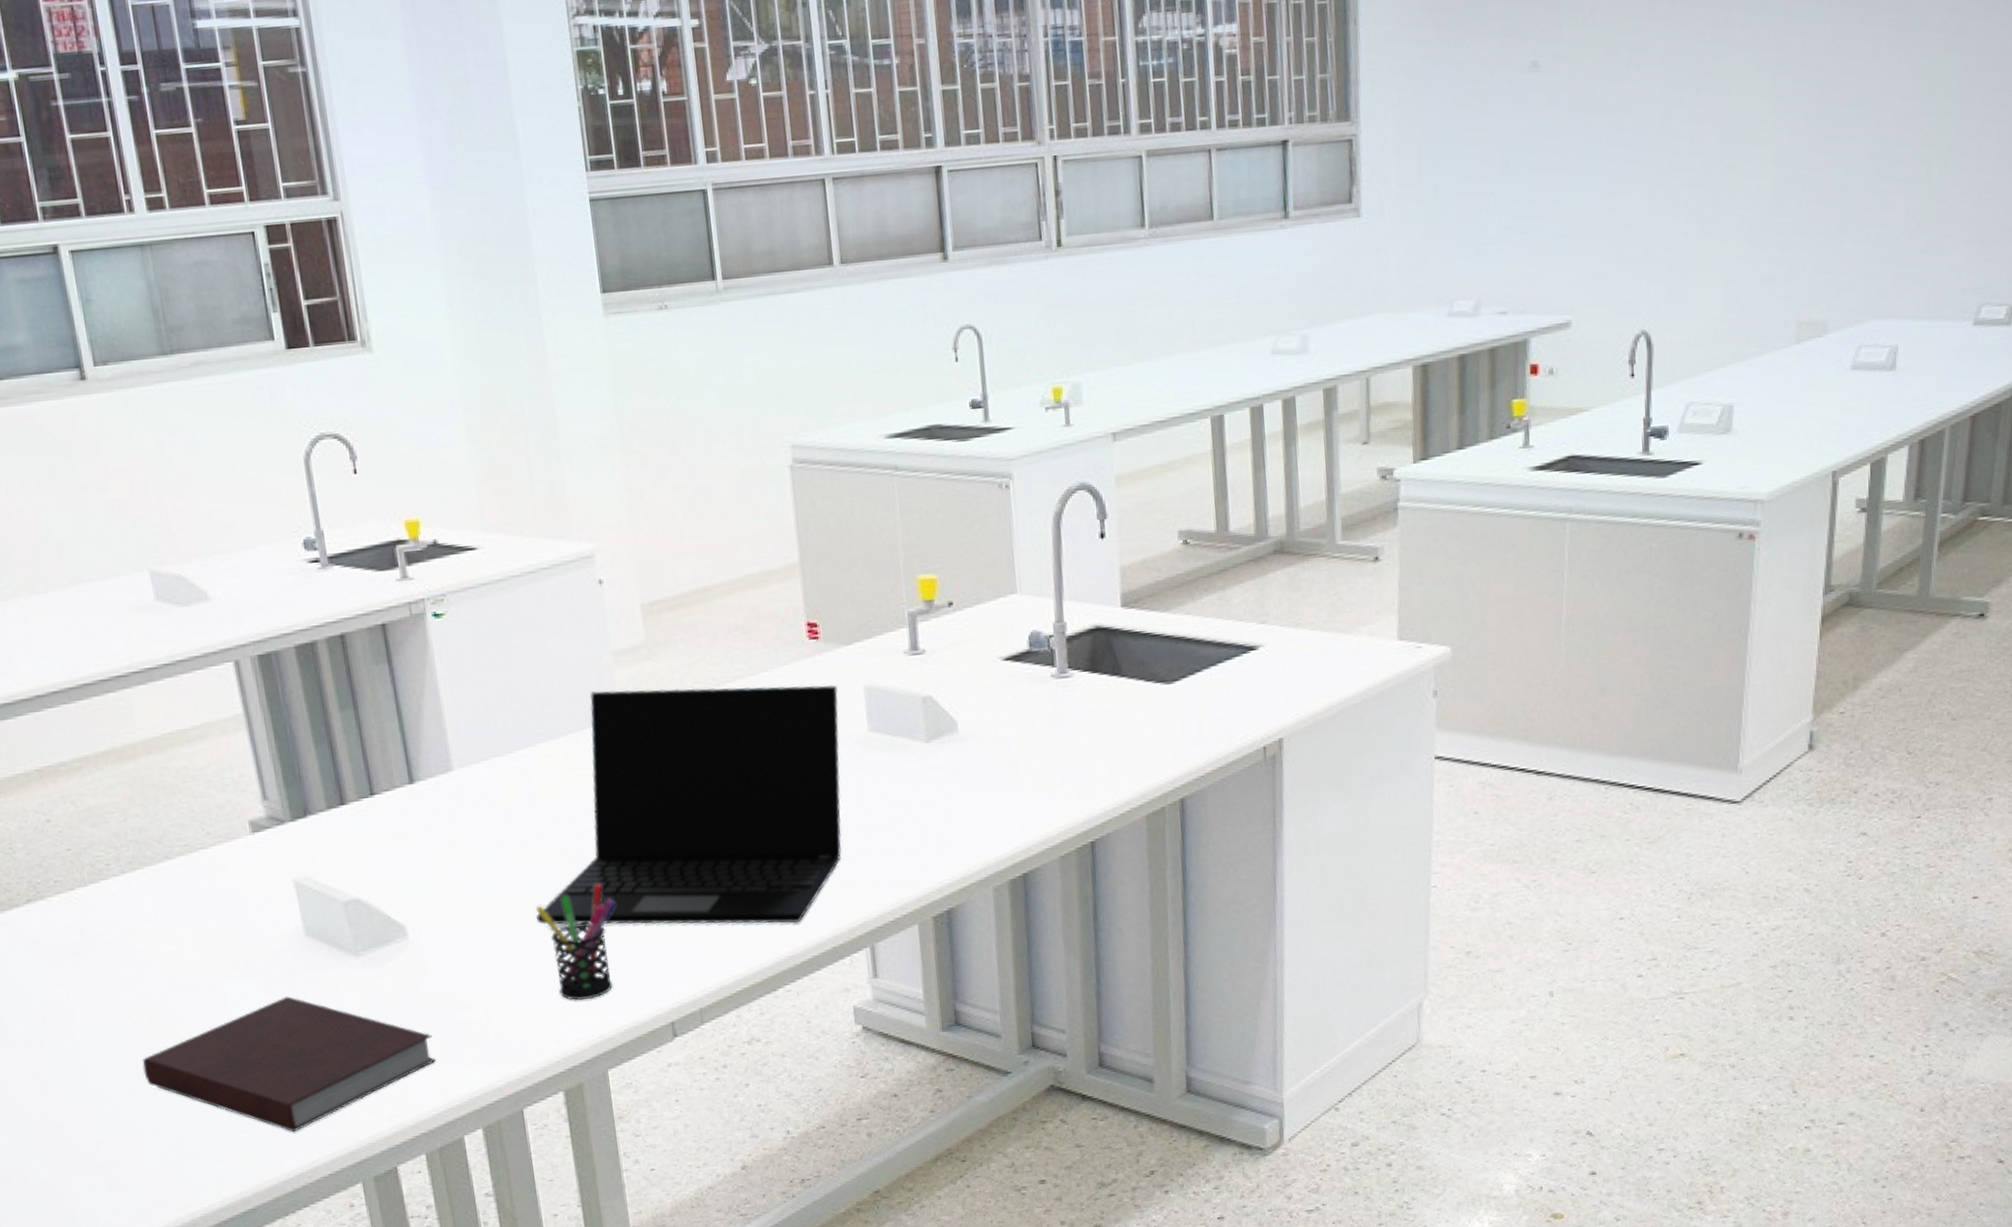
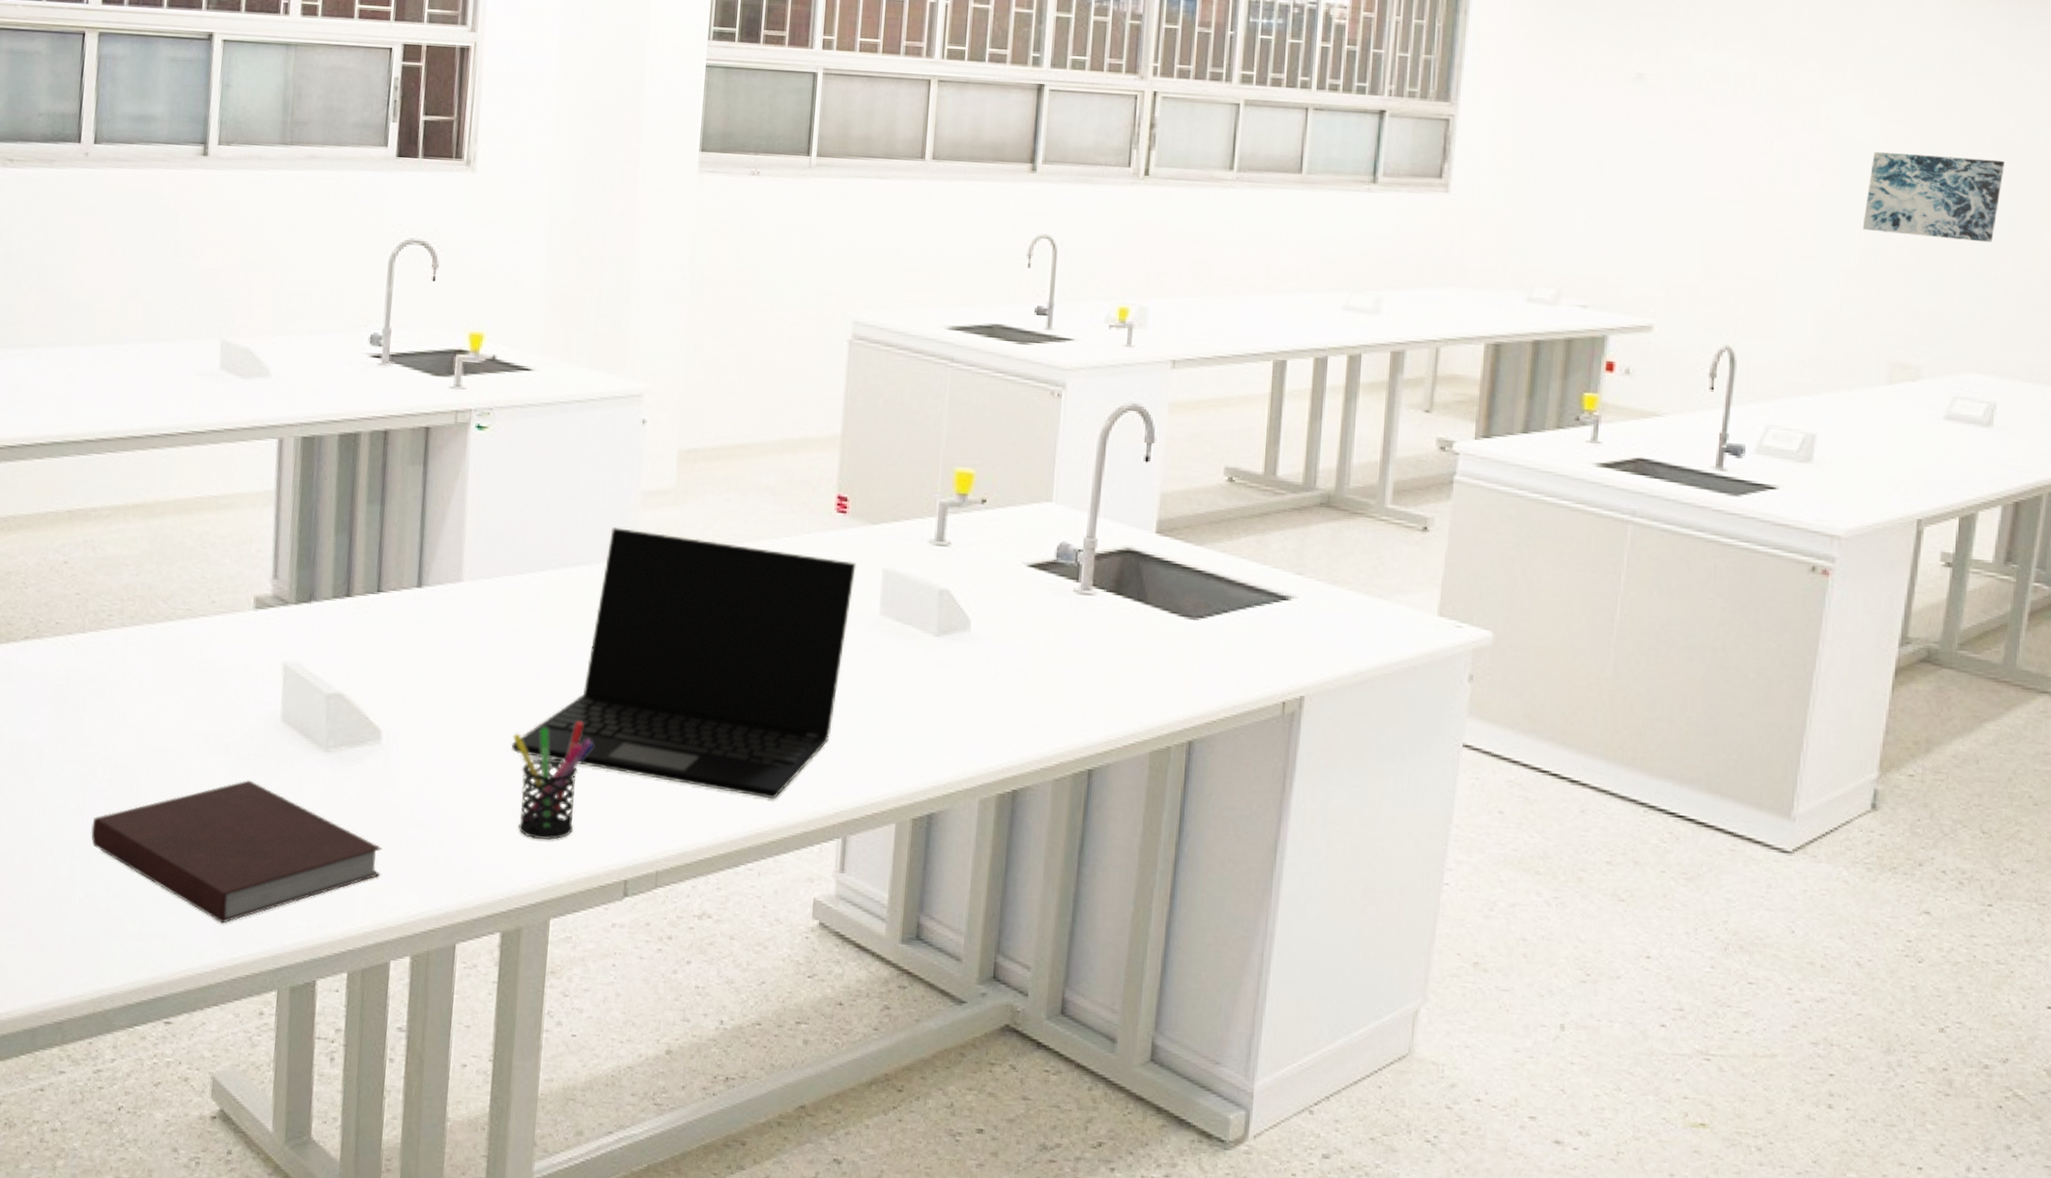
wall art: none [1761,98,1892,192] -> present [1862,151,2005,243]

